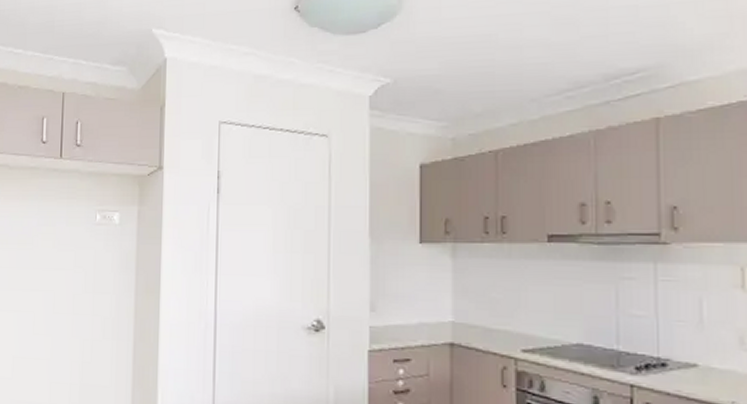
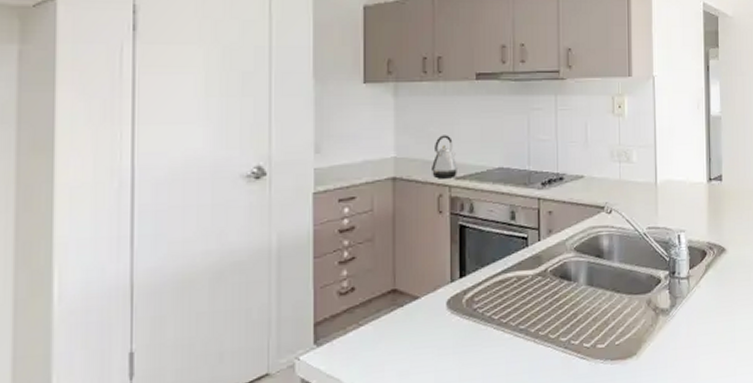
kettle: none [493,301,527,350] -> present [430,135,459,179]

